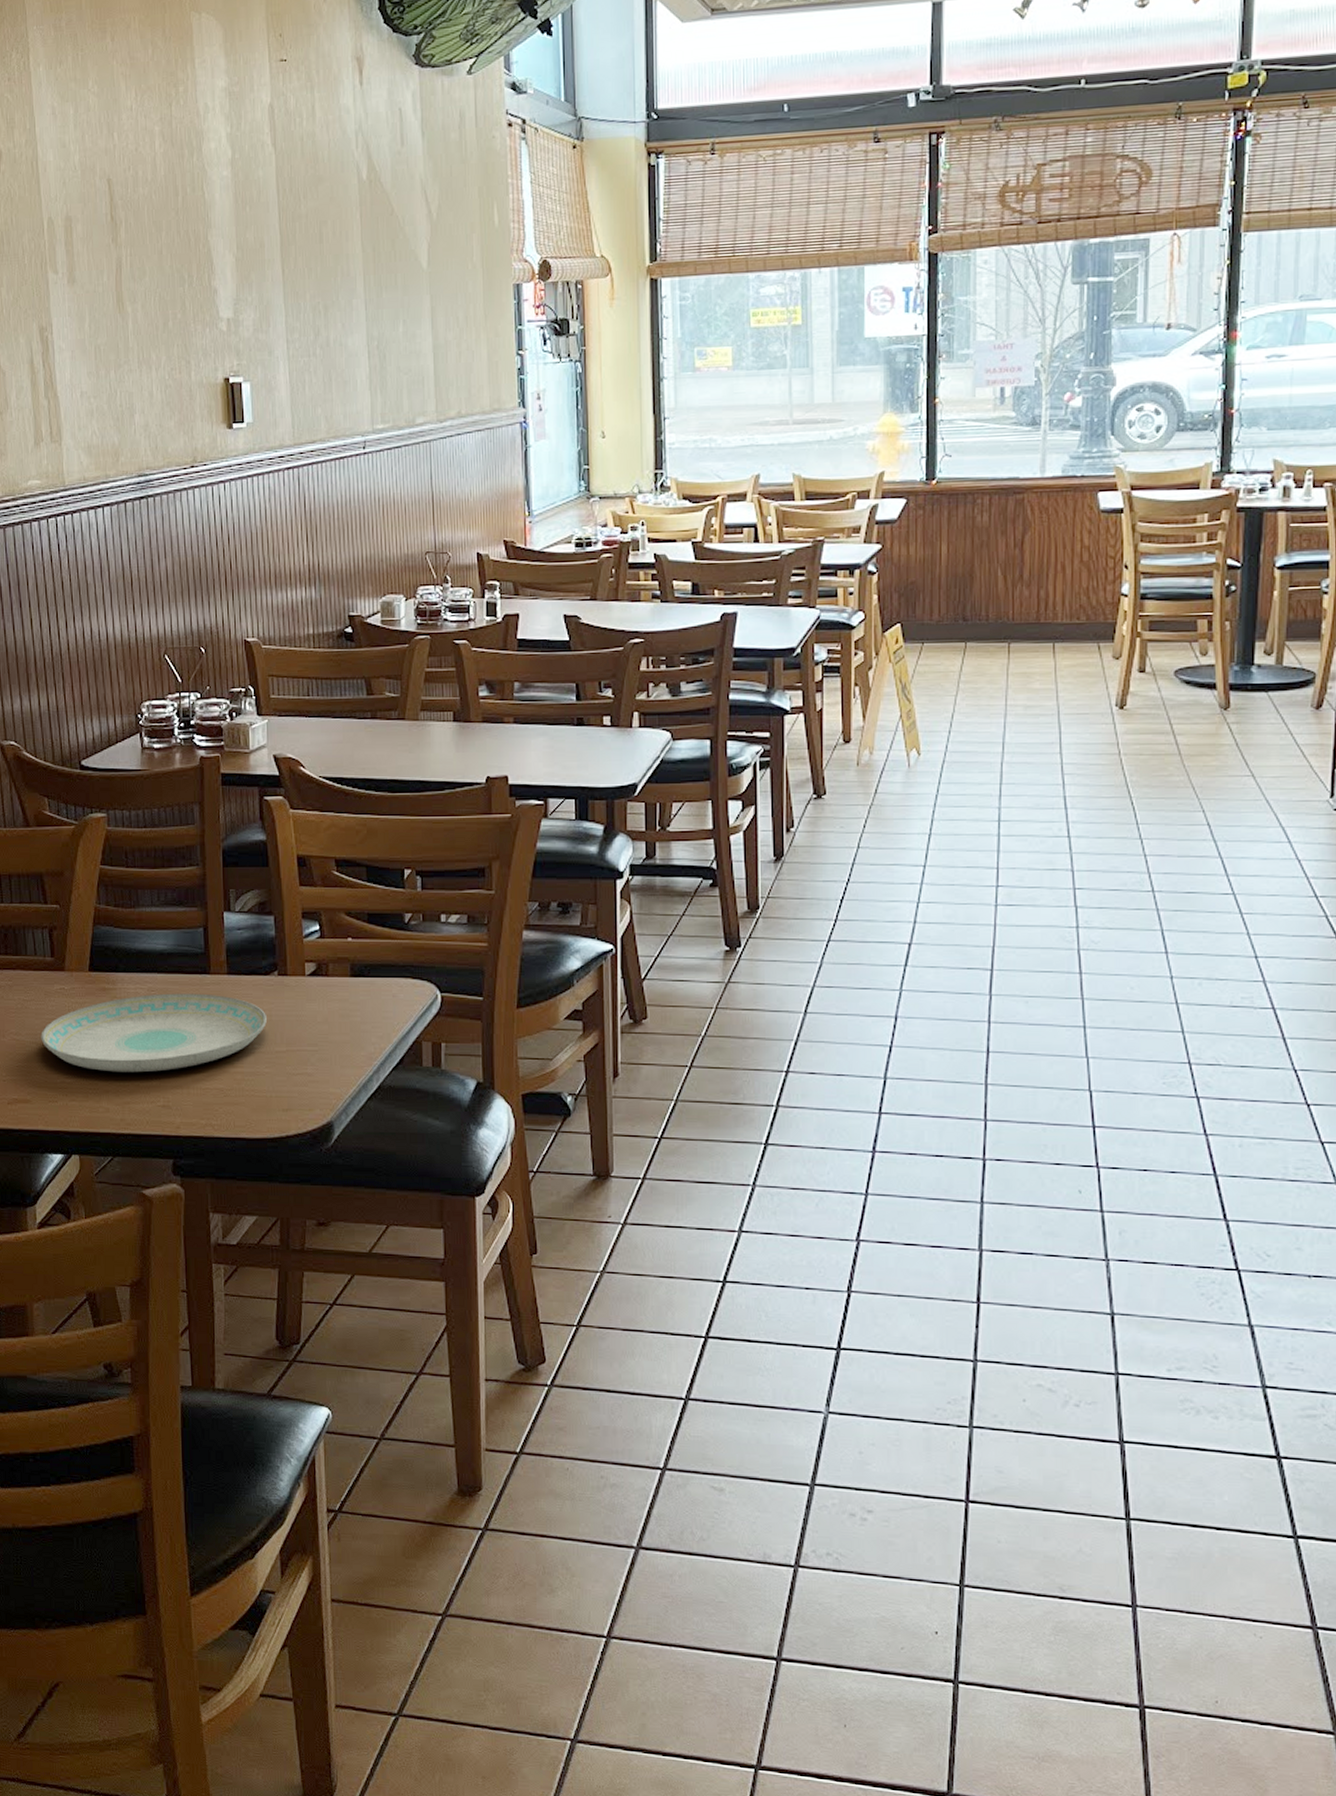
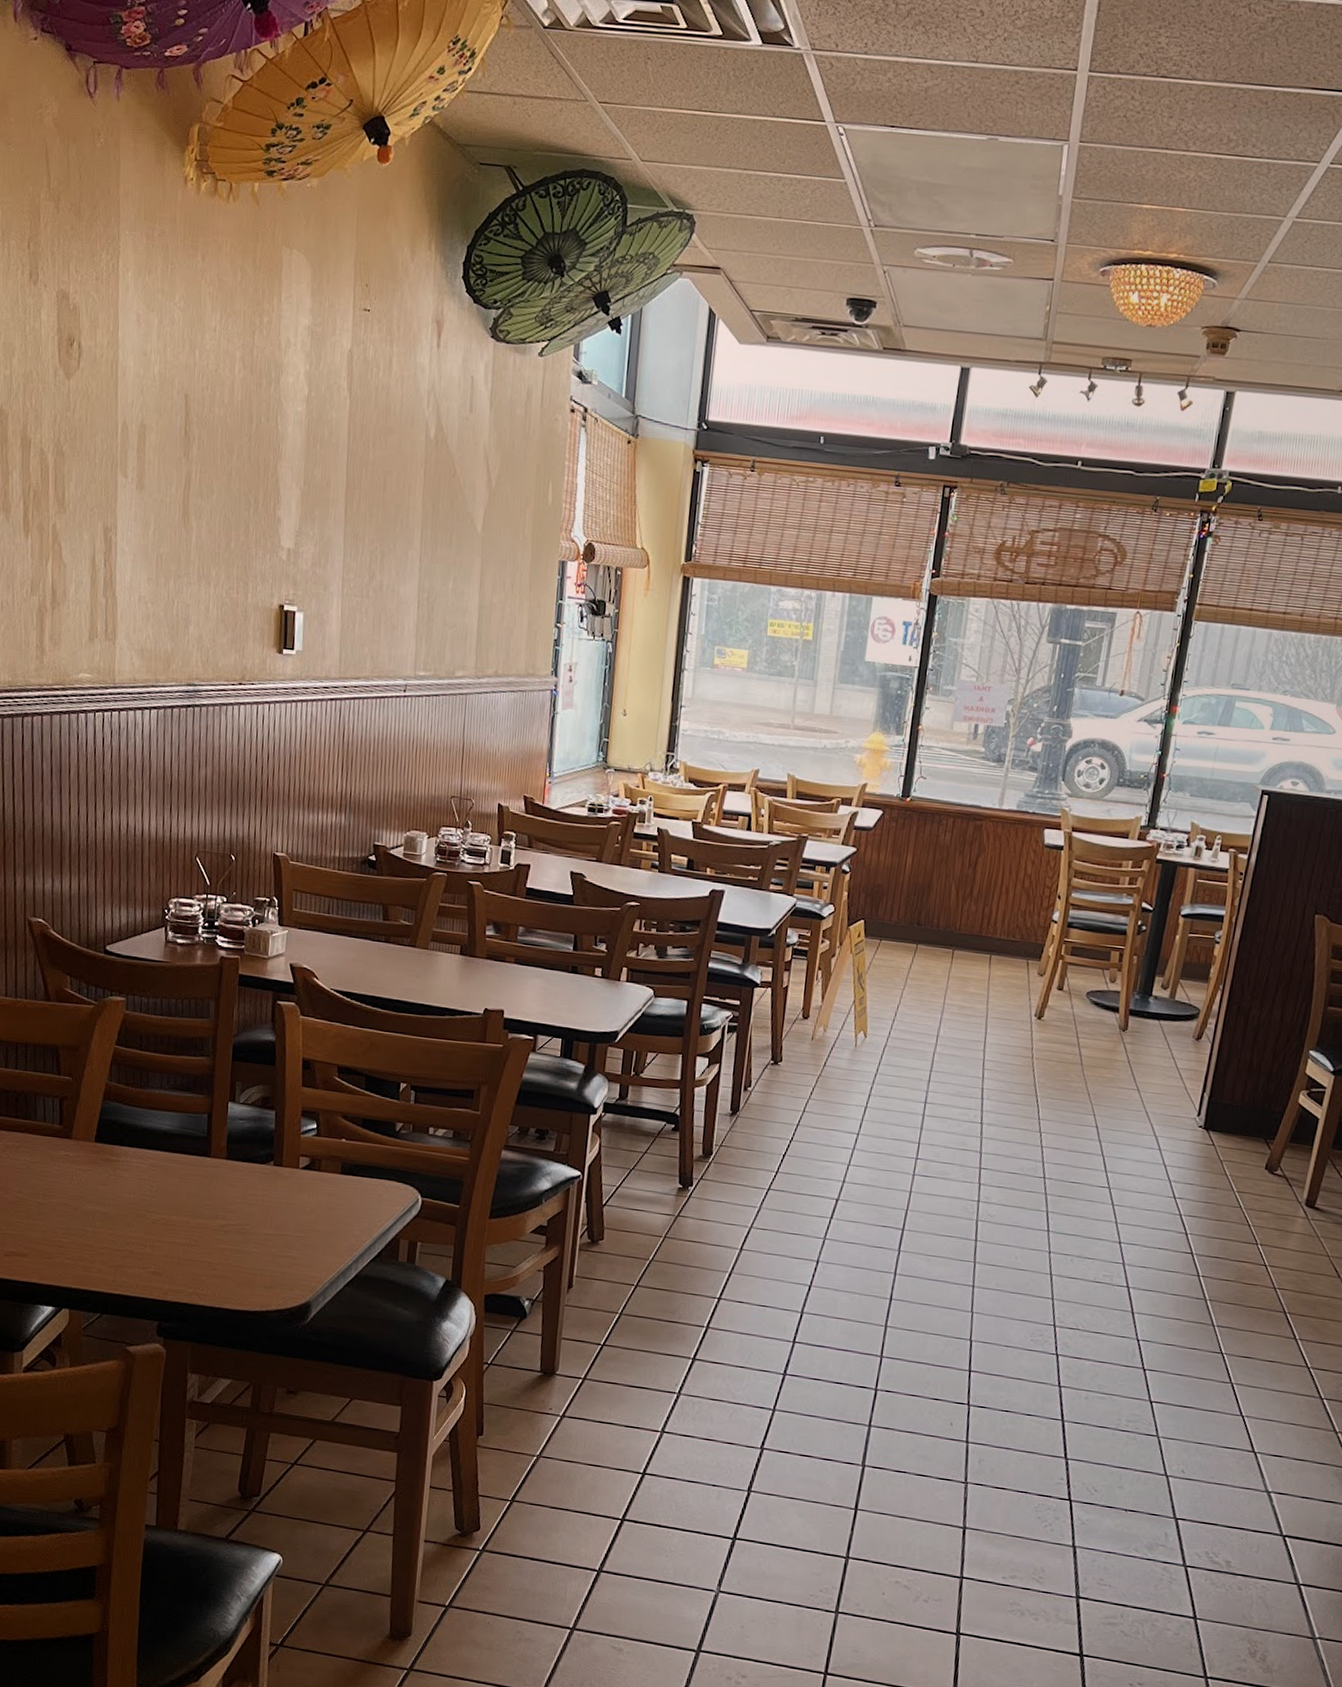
plate: present [41,993,267,1073] -> none [42,1169,259,1241]

